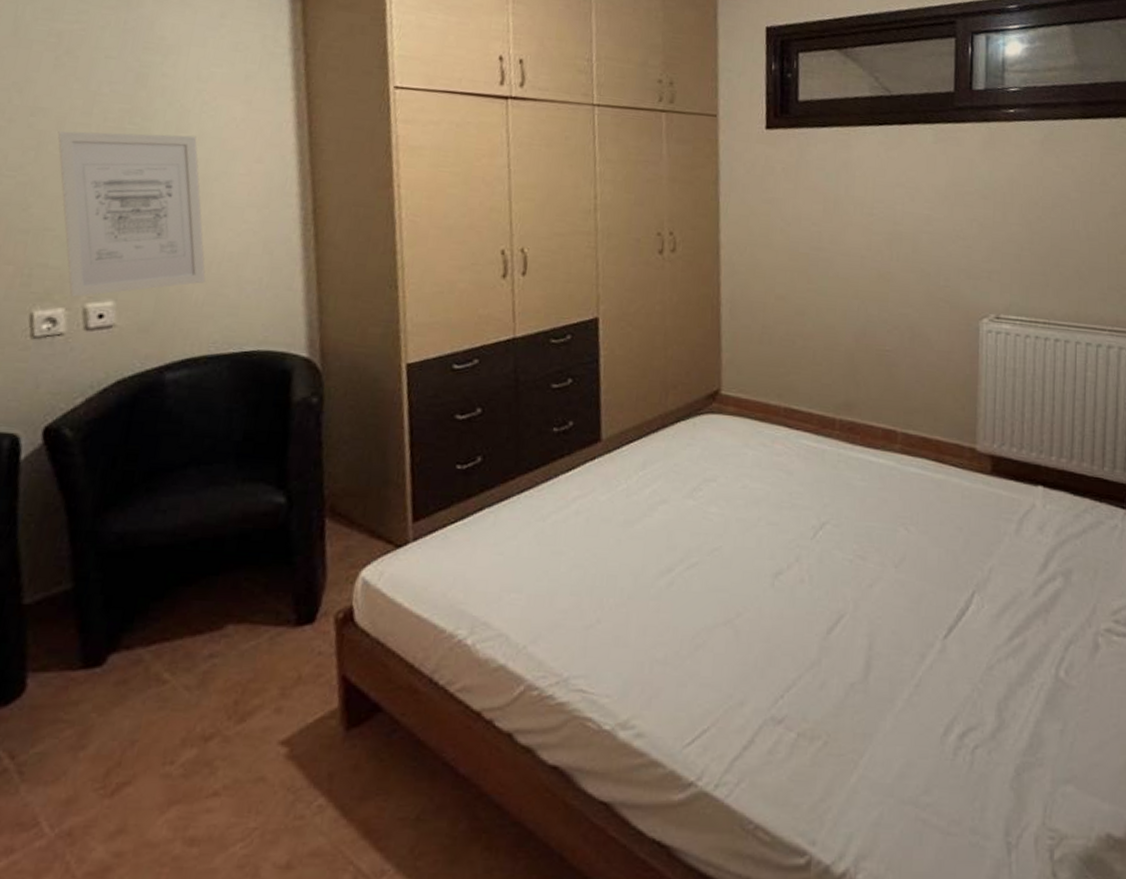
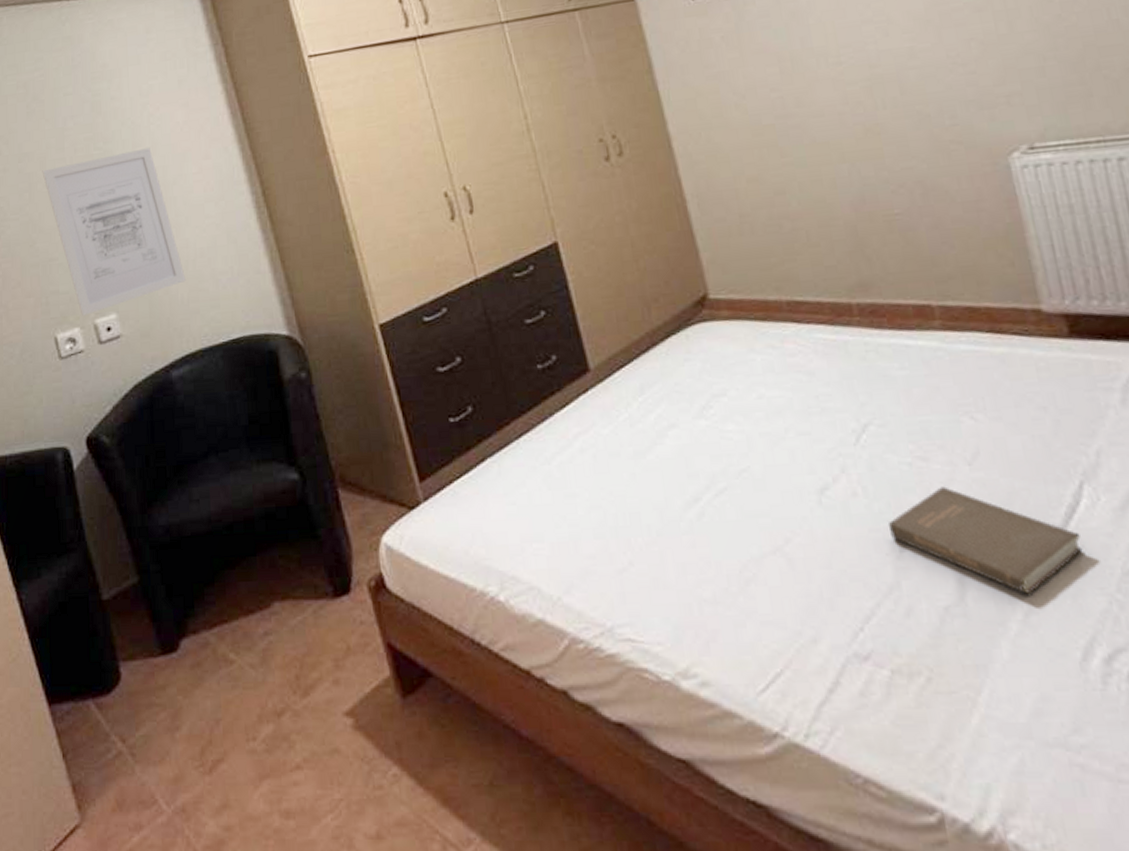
book: none [822,583,964,679] -> present [887,486,1083,596]

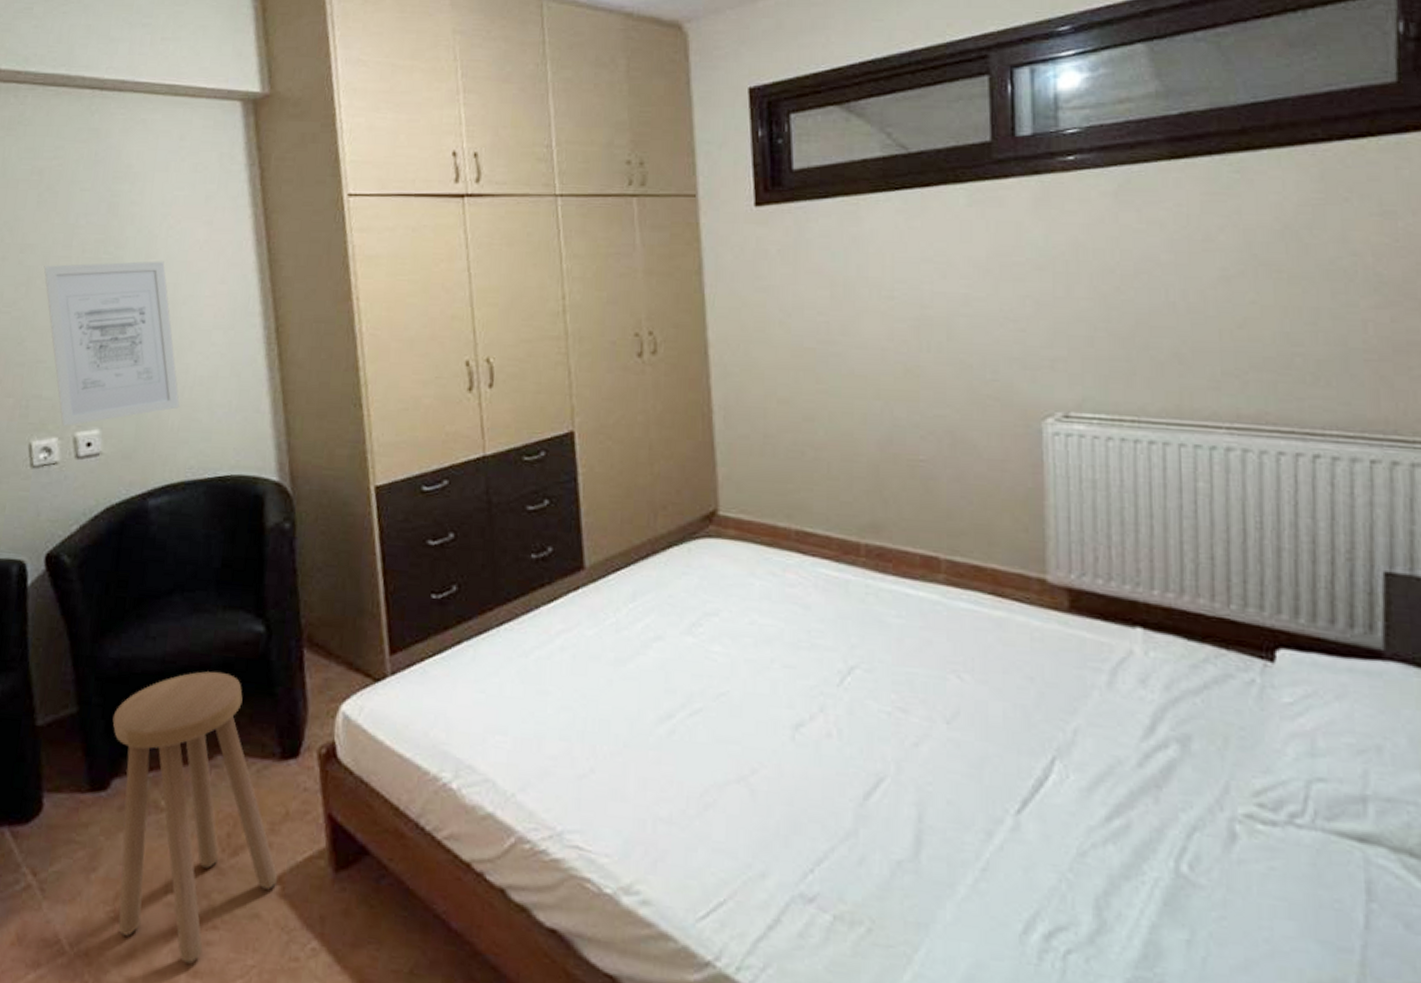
stool: none [172,523,351,805] -> present [112,671,278,964]
book: present [887,486,1083,596] -> none [856,741,1043,862]

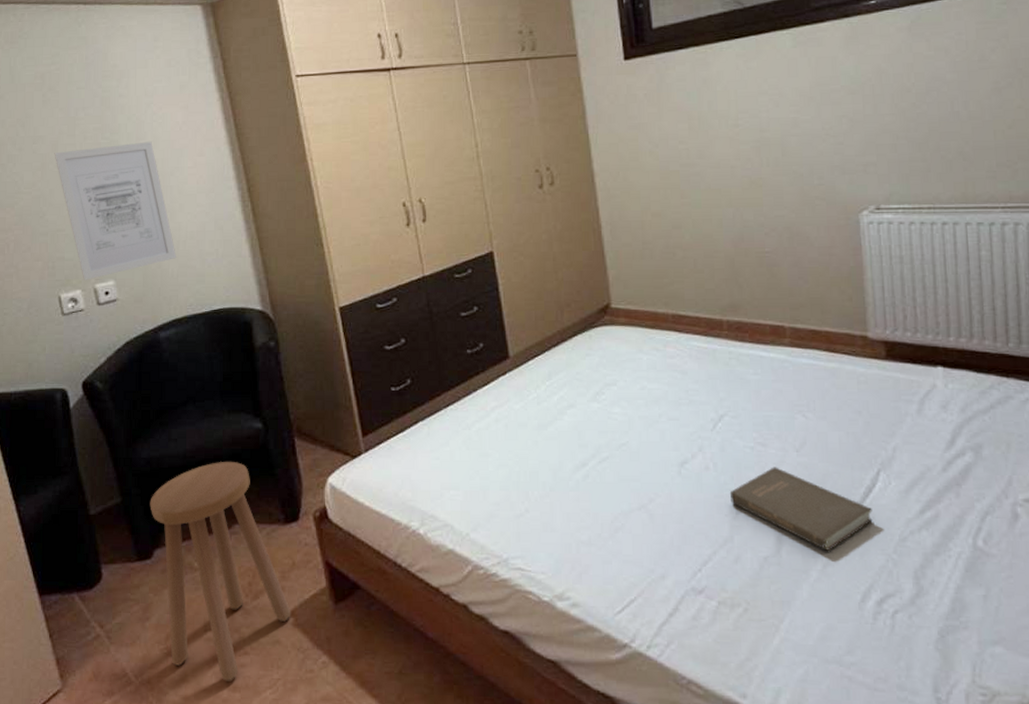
book: none [856,741,1043,862] -> present [729,467,873,552]

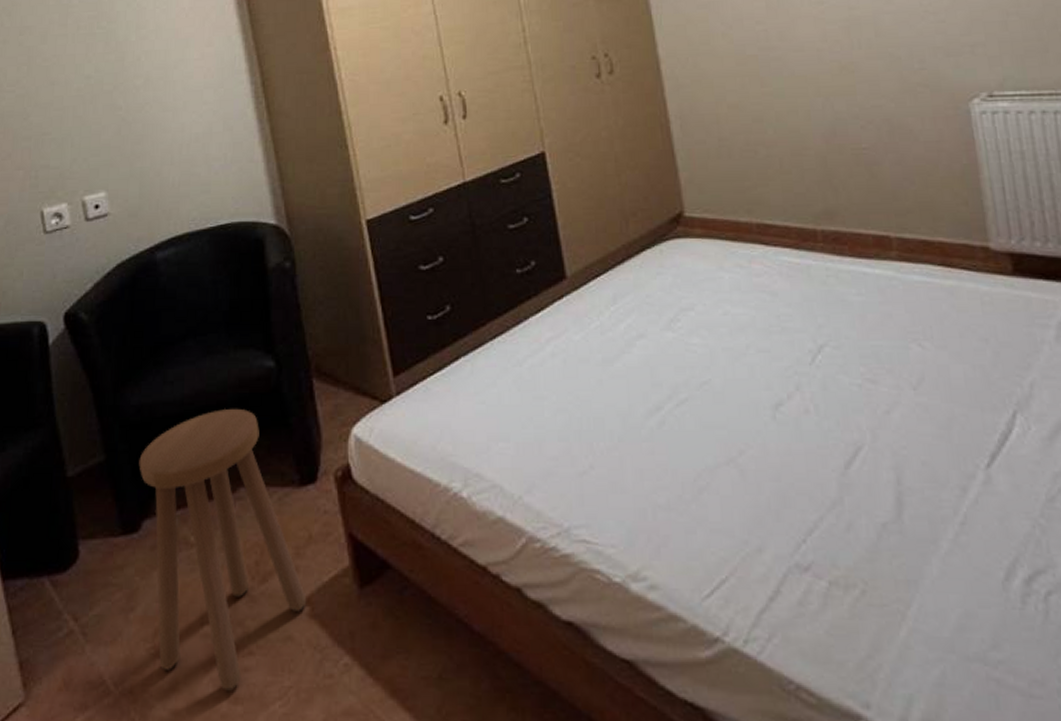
wall art: present [54,141,176,280] -> none [42,31,178,192]
book: present [729,467,873,552] -> none [835,409,1012,516]

